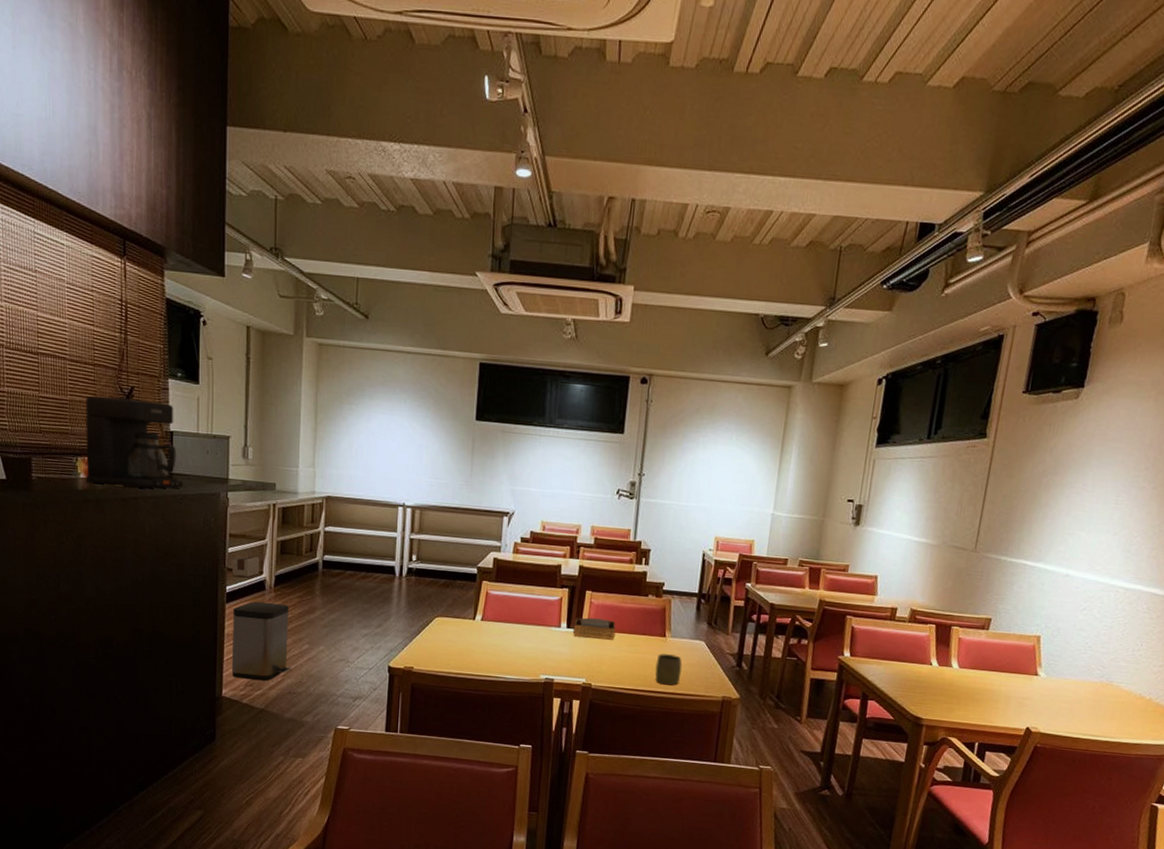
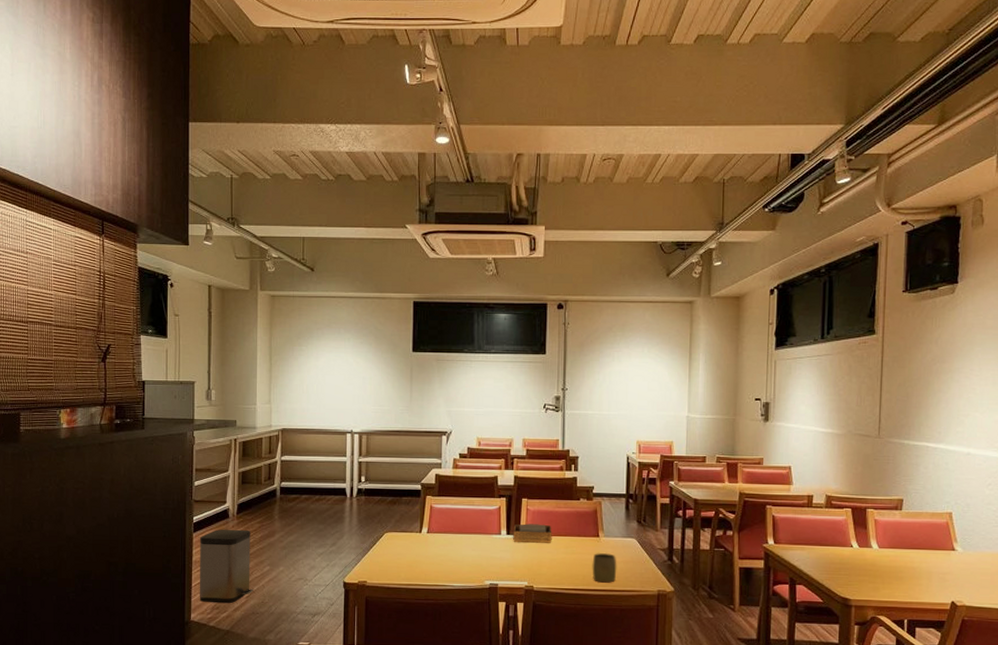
coffee maker: present [85,395,184,489] -> none [67,354,154,433]
box: present [232,555,260,578] -> none [198,487,224,508]

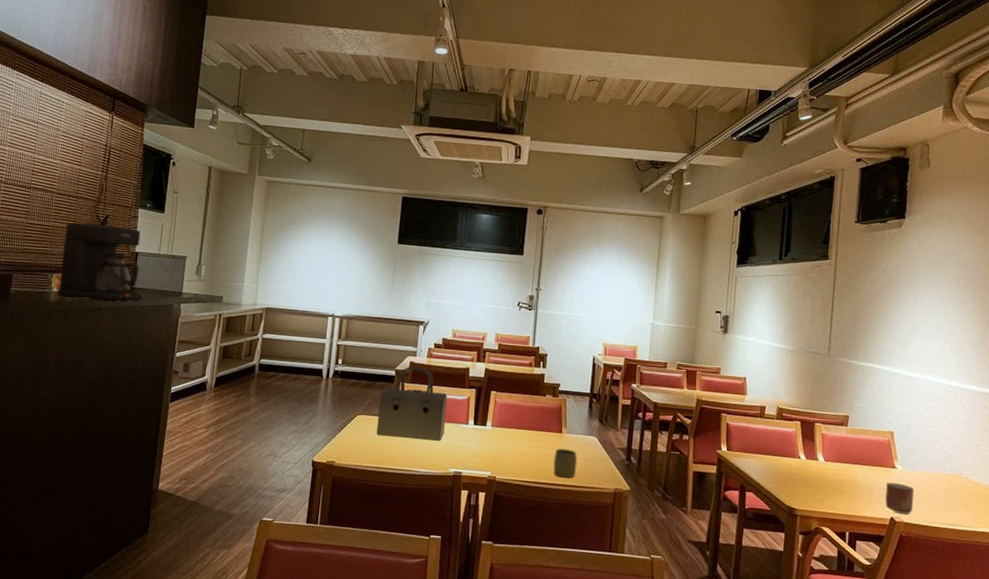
coffee maker: none [67,354,154,433] -> present [57,222,143,301]
box: none [198,487,224,508] -> present [178,359,204,380]
pedal bin: present [199,529,254,603] -> none [169,400,226,475]
handbag: none [406,479,477,554] -> present [376,366,448,441]
napkin holder: present [513,524,552,544] -> none [479,415,518,437]
mug: none [945,565,977,598] -> present [885,482,915,515]

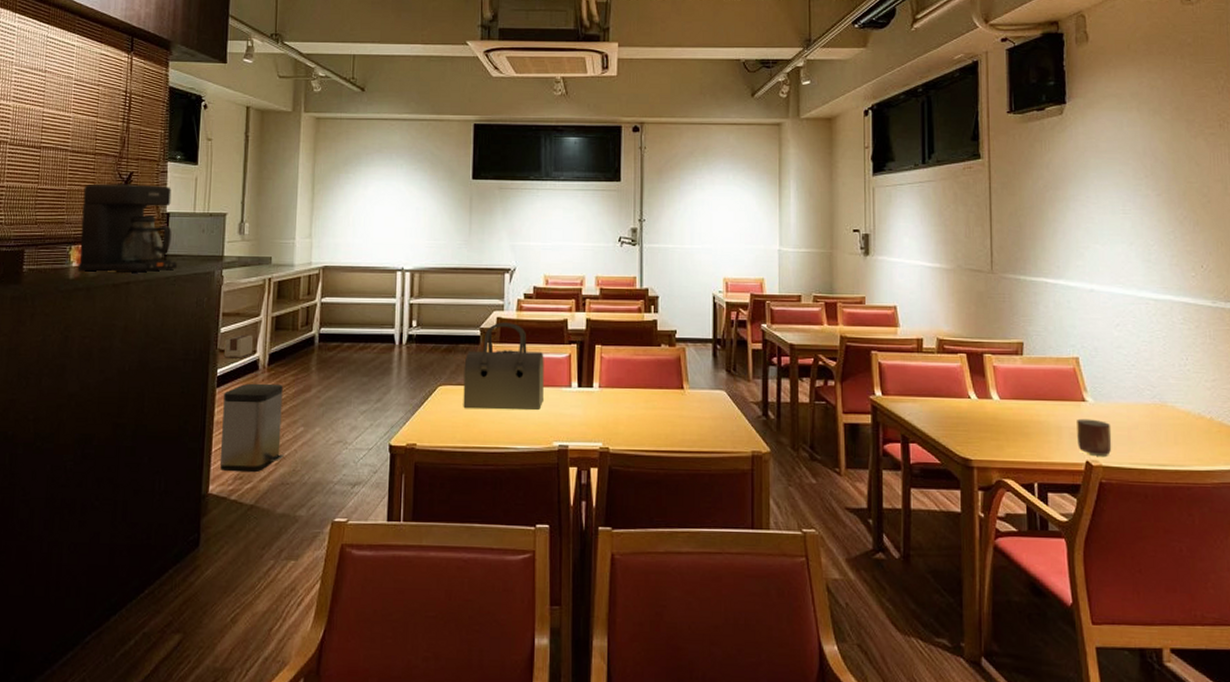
pedal bin: none [169,400,226,475] -> present [219,383,284,472]
mug: present [553,448,578,478] -> none [676,408,705,443]

